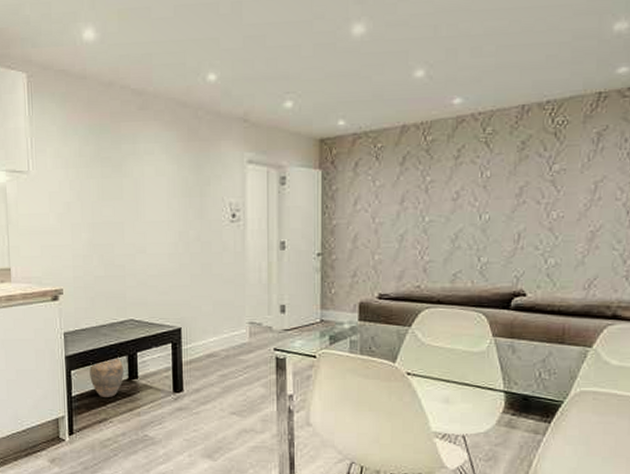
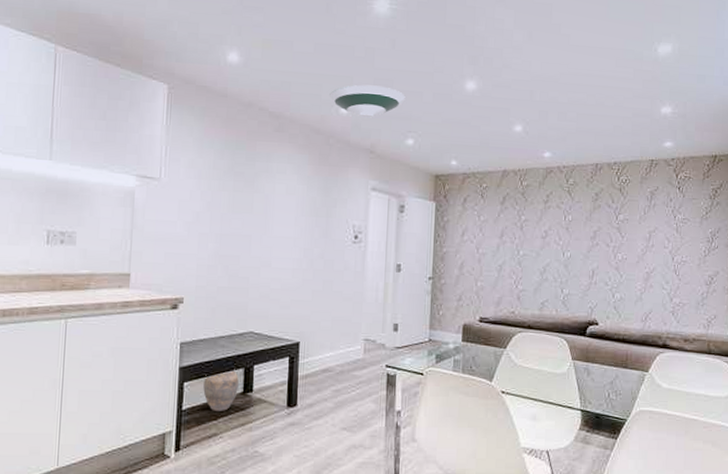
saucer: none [194,44,281,83] -> present [329,84,405,118]

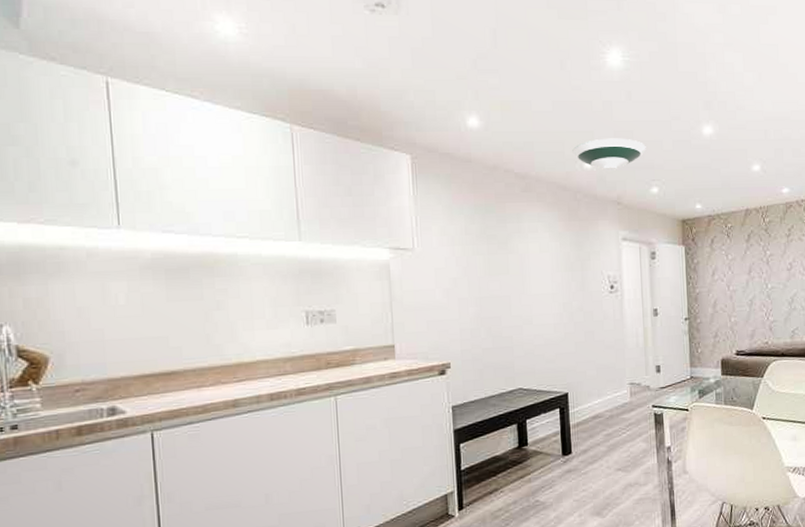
vase: present [203,369,240,411] -> none [479,425,515,468]

